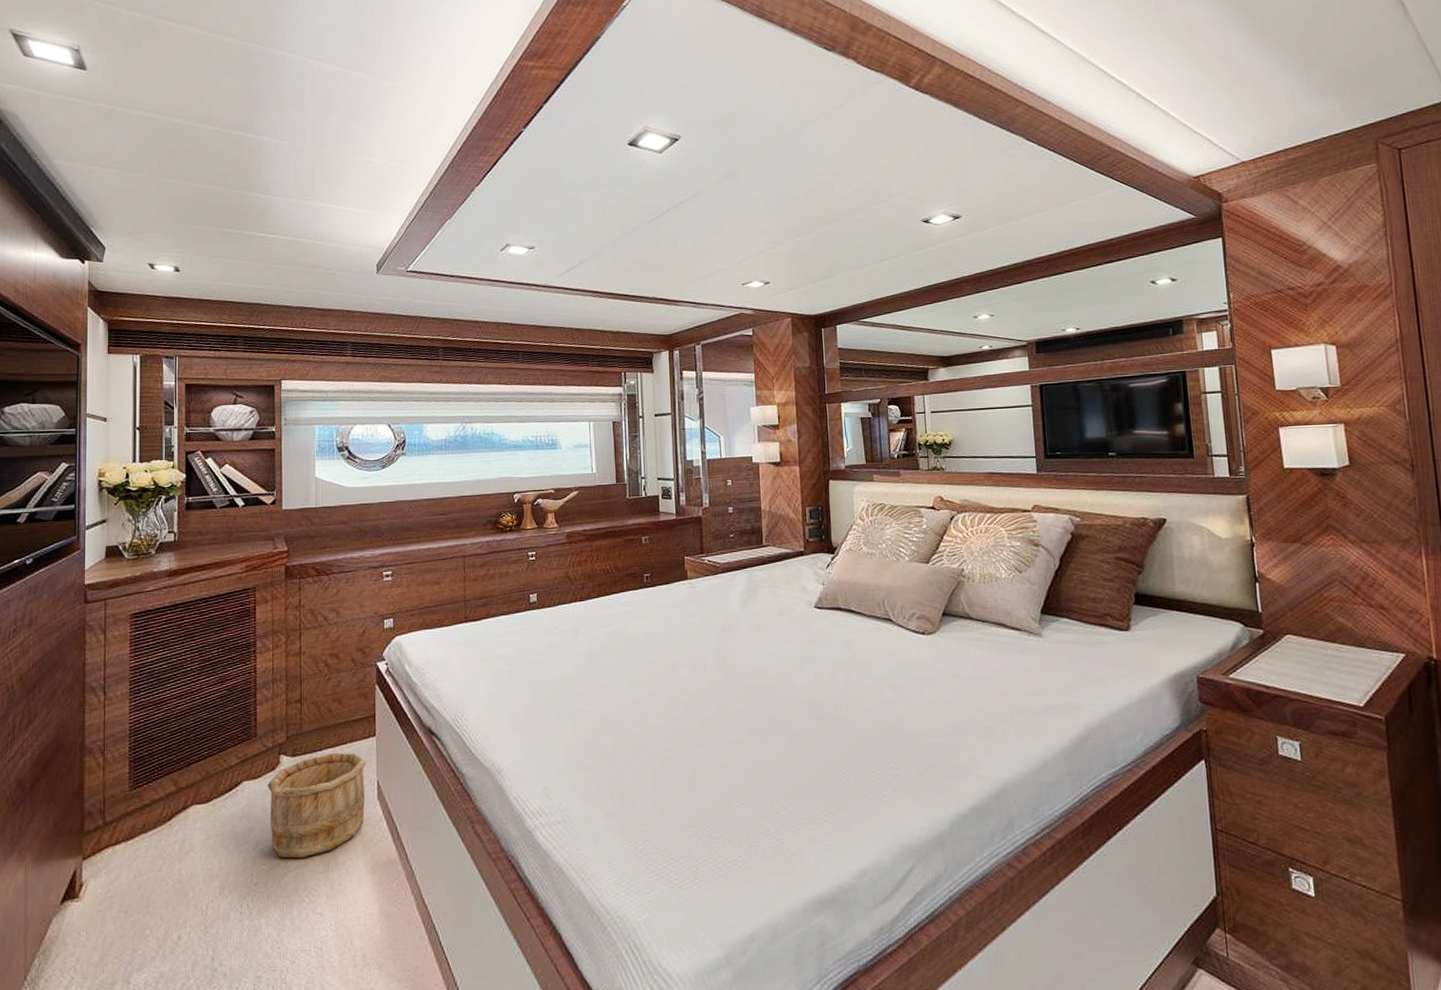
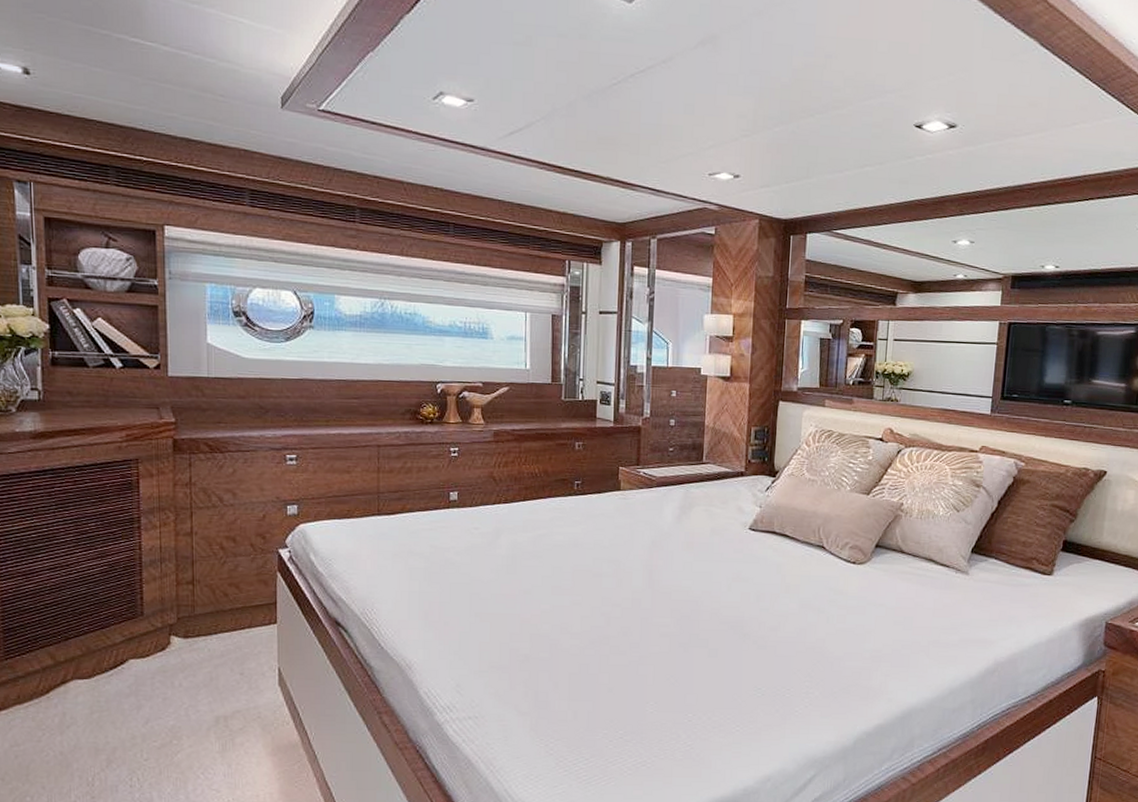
wooden bucket: present [267,752,367,858] -> none [156,637,267,738]

